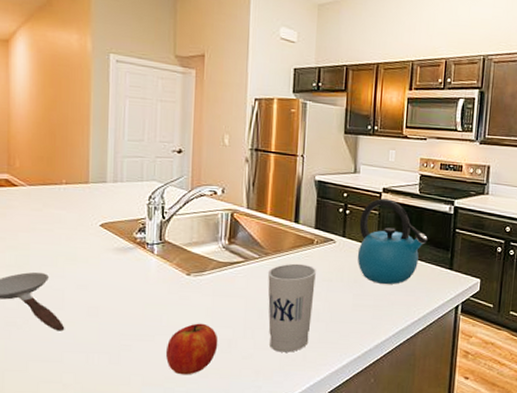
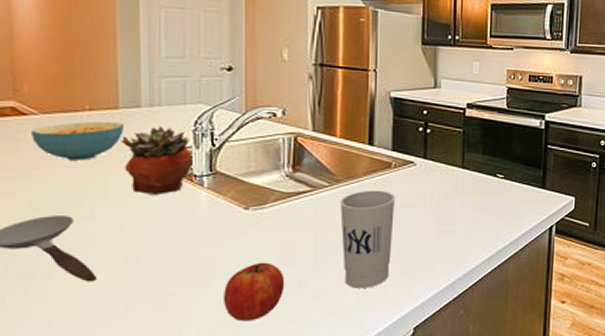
cereal bowl: none [19,193,93,227] -> present [30,121,125,161]
succulent planter: none [88,199,146,260] -> present [120,126,193,196]
kettle: present [357,198,428,284] -> none [440,115,518,207]

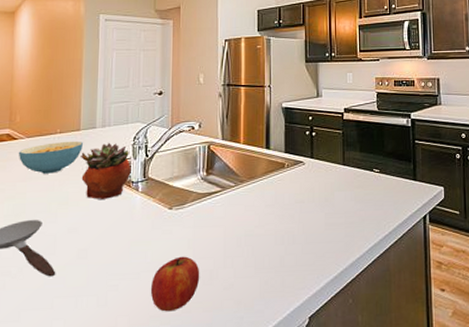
cup: present [339,190,395,288] -> none [243,188,289,279]

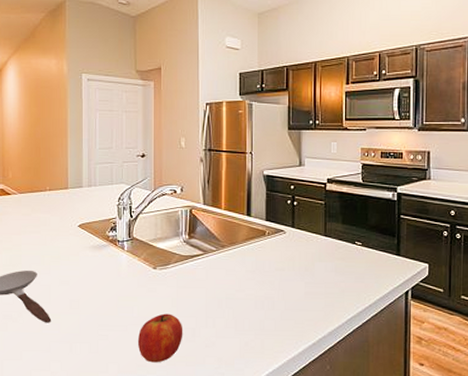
cereal bowl: present [18,140,84,174] -> none [12,198,72,229]
succulent planter: present [80,142,131,201] -> none [68,201,117,257]

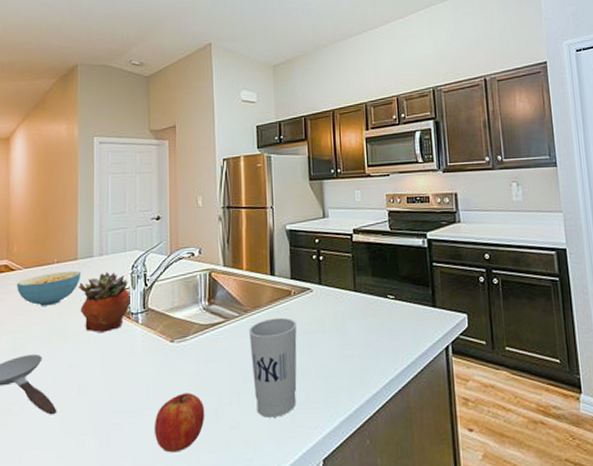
cereal bowl: none [12,198,72,229] -> present [16,270,82,306]
succulent planter: none [68,201,117,257] -> present [78,271,130,334]
cup: none [224,254,269,340] -> present [248,317,297,418]

